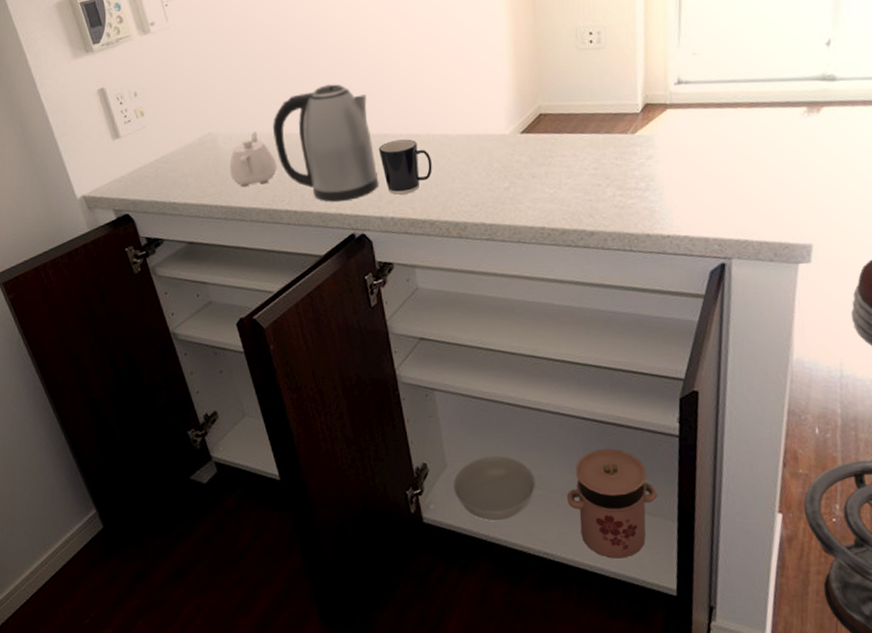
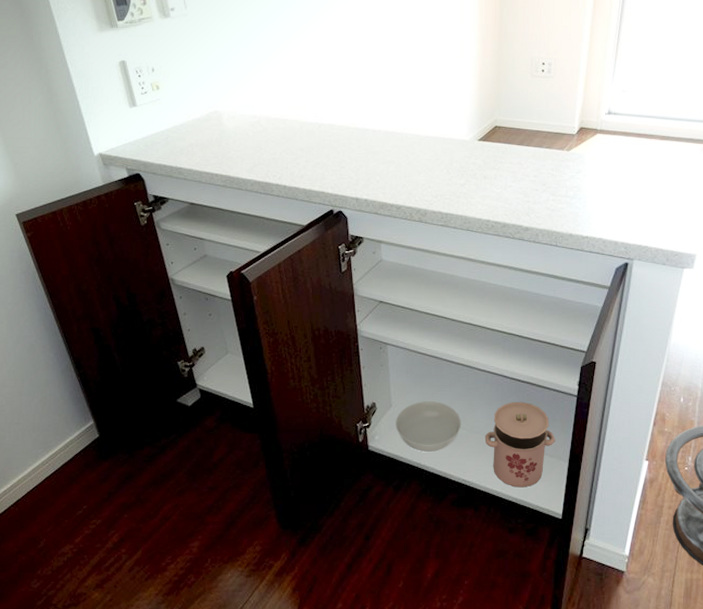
teapot: present [229,132,277,188] -> none [231,114,272,161]
kettle: present [272,84,378,202] -> none [271,81,357,181]
mug: present [378,139,432,195] -> none [359,135,403,181]

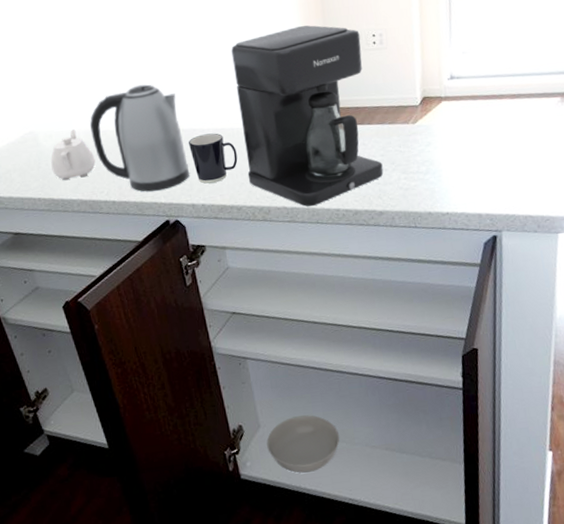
teapot: none [231,114,272,161] -> present [51,129,96,181]
kettle: none [271,81,357,181] -> present [89,84,189,191]
mug: none [359,135,403,181] -> present [188,133,238,184]
coffee maker: none [410,45,534,214] -> present [231,25,384,207]
cooking pot: present [484,401,556,488] -> none [367,402,447,500]

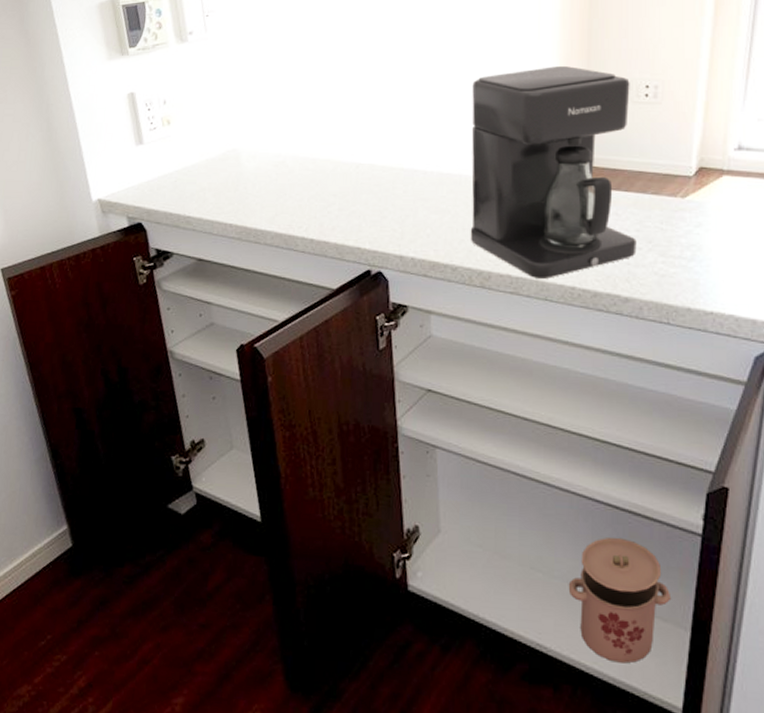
teapot: present [51,129,96,181] -> none [249,153,299,209]
kettle: present [89,84,189,191] -> none [298,112,402,234]
mug: present [188,133,238,184] -> none [406,177,461,234]
bowl: present [266,415,340,473] -> none [445,528,536,601]
cooking pot: none [367,402,447,500] -> present [568,537,672,664]

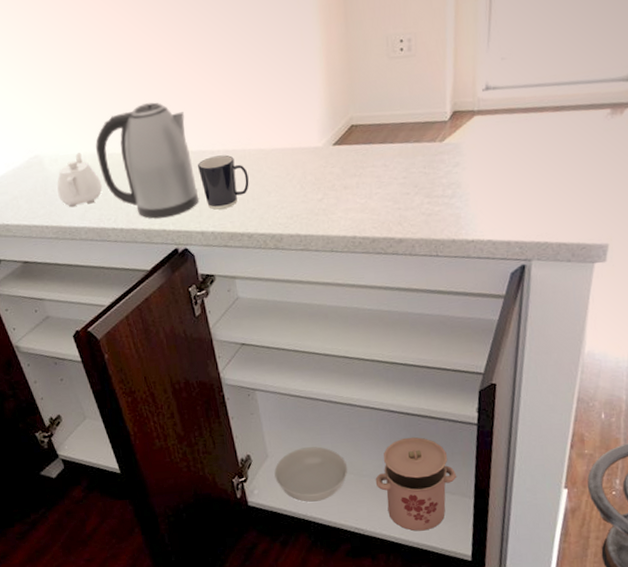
teapot: none [249,153,299,209] -> present [57,153,102,208]
kettle: none [298,112,402,234] -> present [95,102,198,218]
mug: none [406,177,461,234] -> present [197,155,249,210]
bowl: none [445,528,536,601] -> present [274,446,348,502]
coffee maker: present [470,65,637,279] -> none [244,30,405,234]

